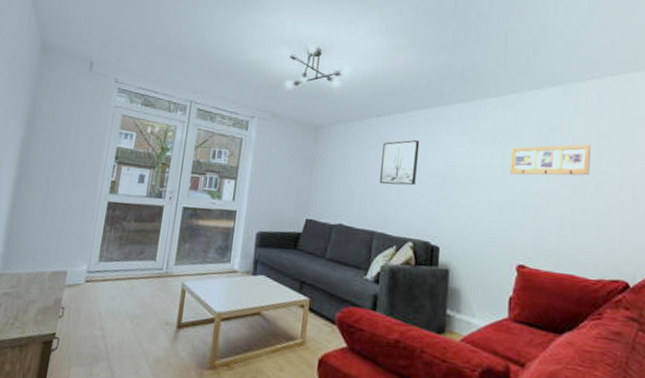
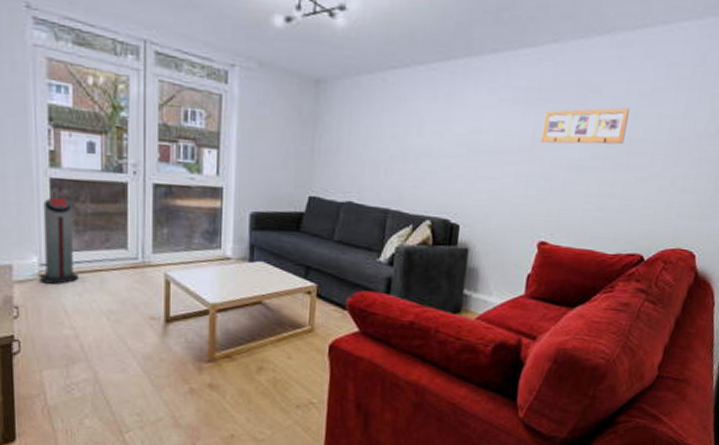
air purifier: none [85,216,121,289] -> present [40,197,79,284]
wall art: present [379,140,420,186] -> none [394,100,443,156]

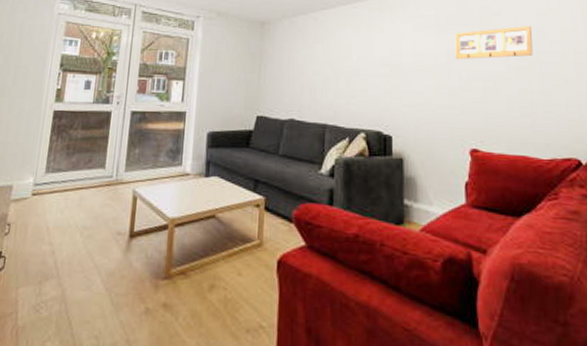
air purifier: present [40,197,79,284] -> none [32,126,68,202]

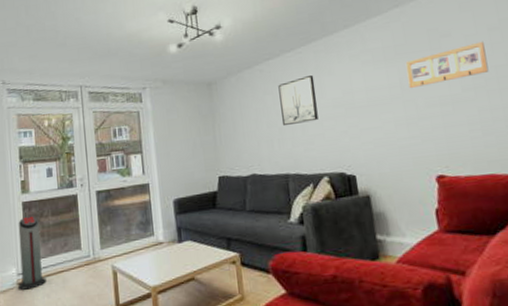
air purifier: none [32,126,68,202] -> present [18,216,46,290]
wall art: none [327,31,365,77] -> present [278,75,318,127]

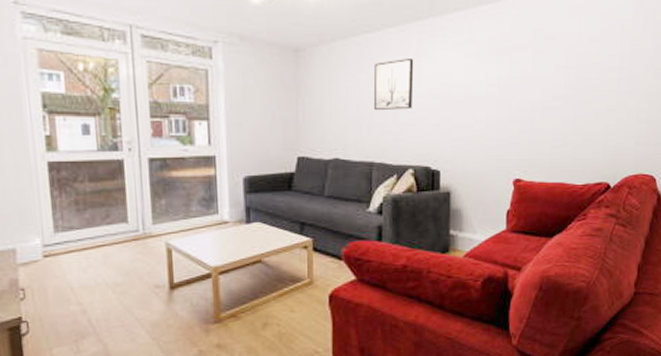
air purifier: present [18,216,46,290] -> none [42,179,82,263]
picture frame: present [405,41,489,88] -> none [506,51,582,89]

